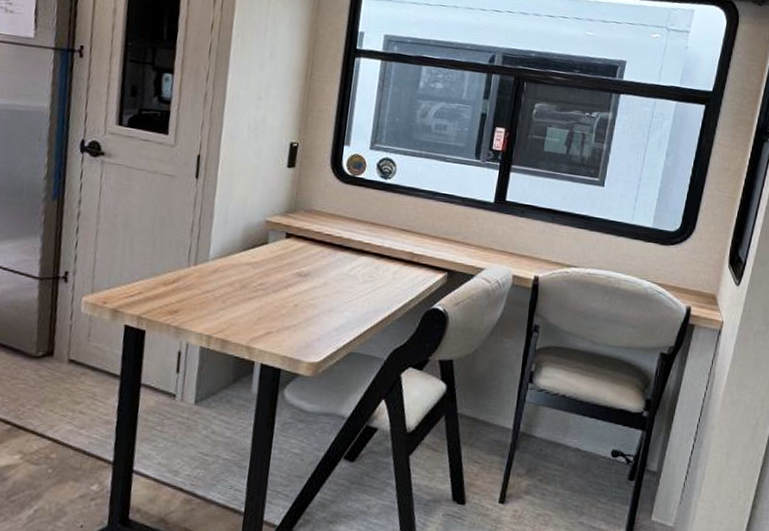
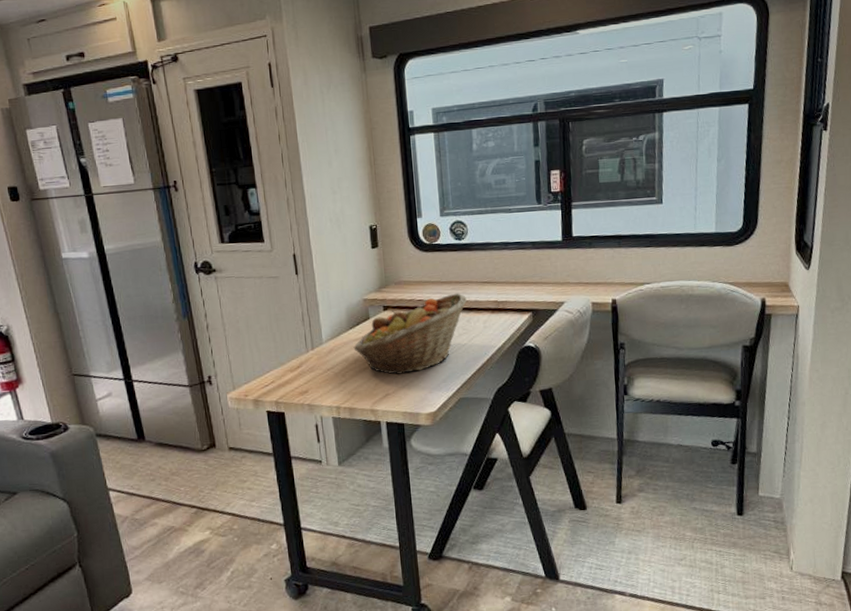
fruit basket: none [242,235,381,314] -> present [353,293,468,375]

